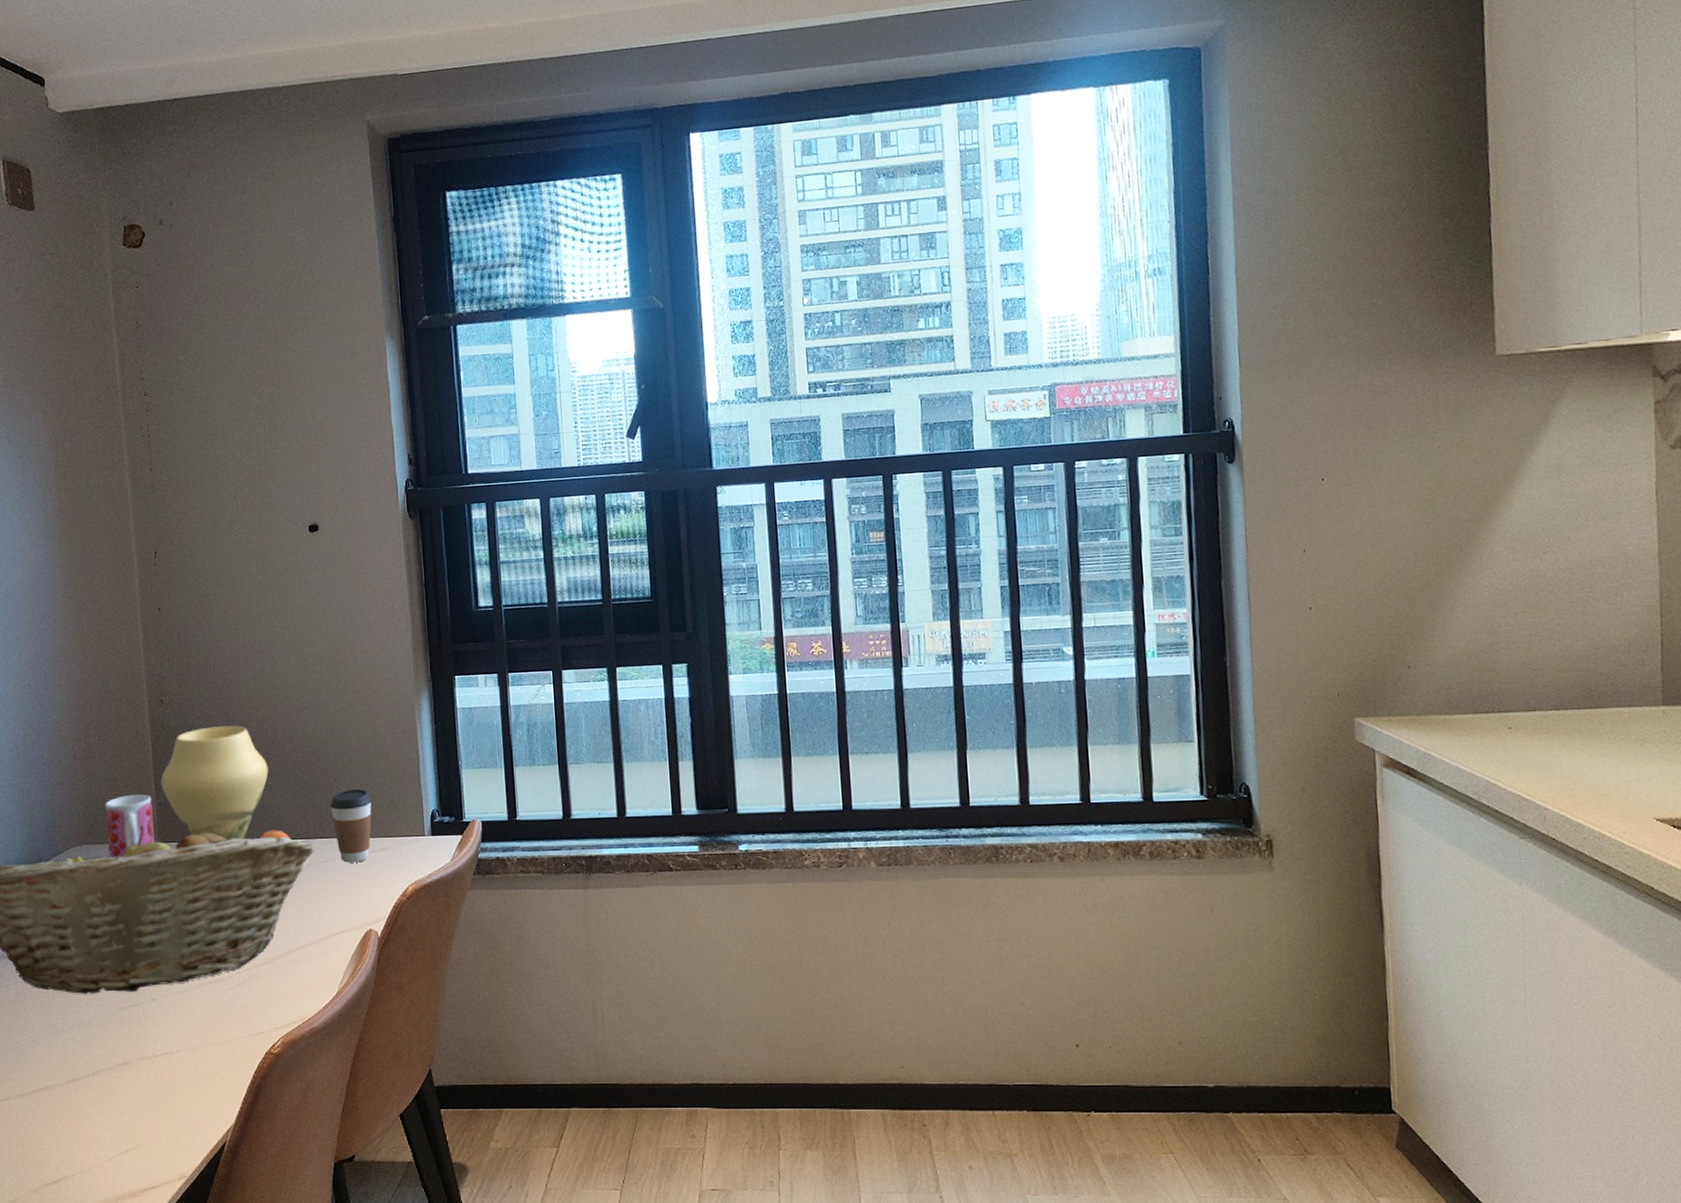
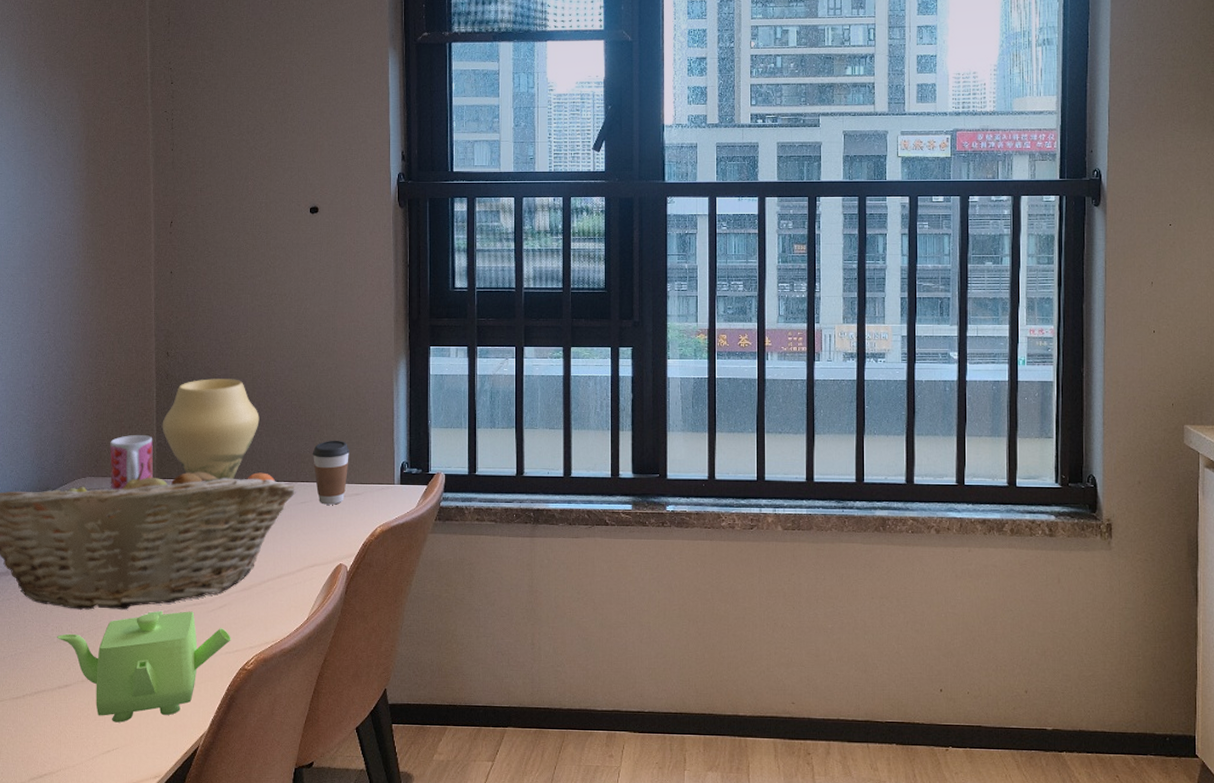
teapot: none [62,990,254,1119] -> present [57,610,231,723]

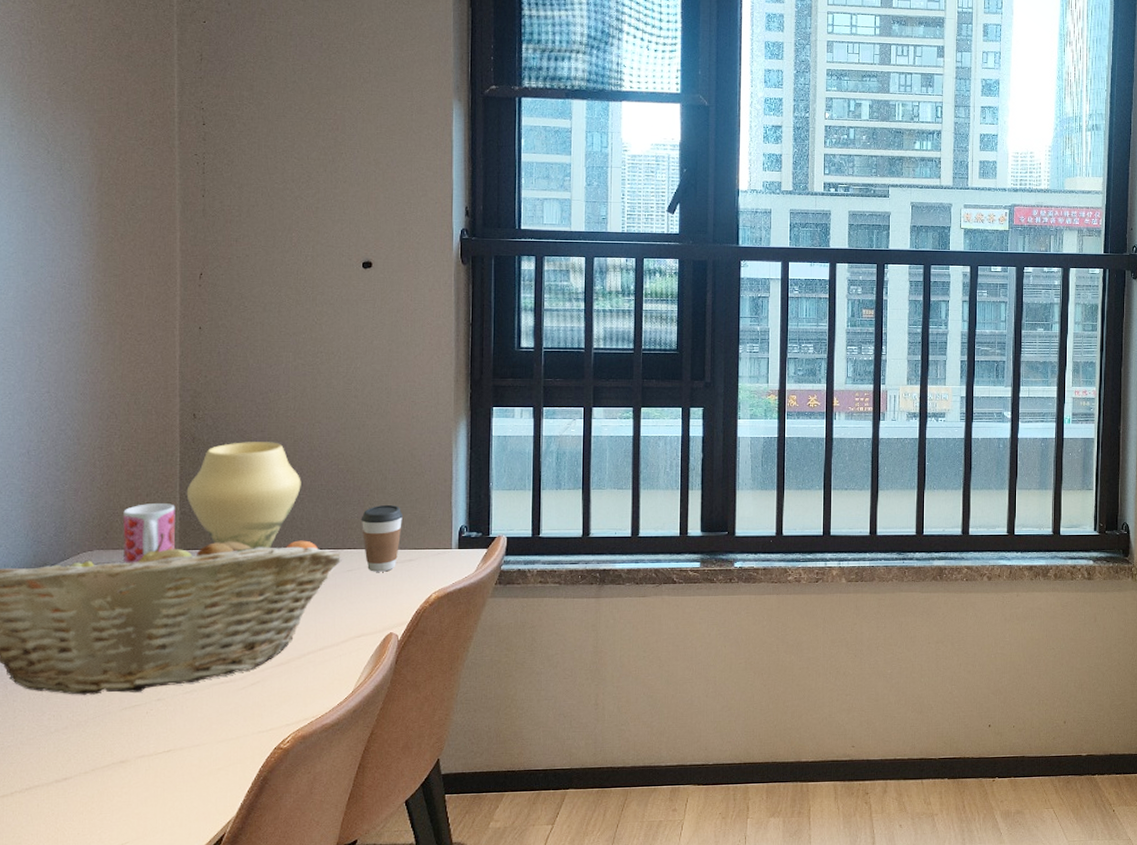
teapot: present [57,610,231,723] -> none [54,690,265,815]

